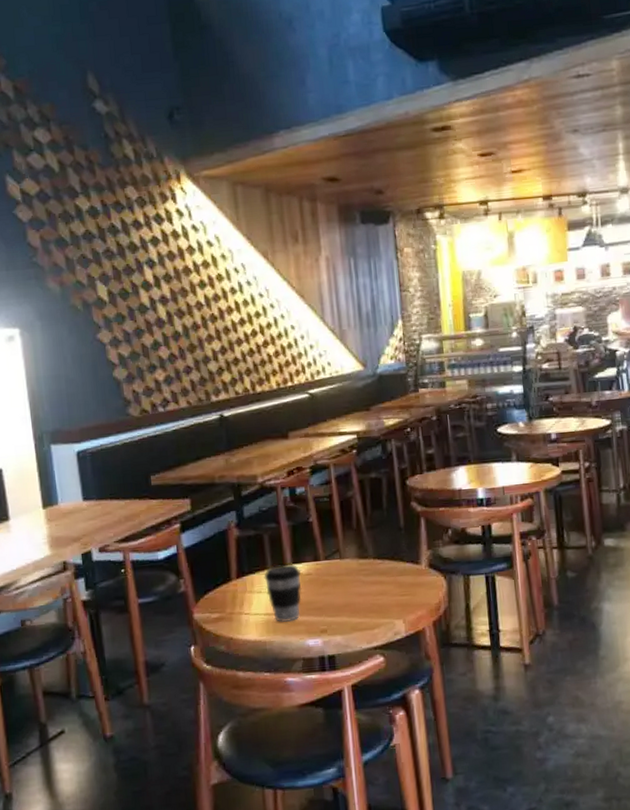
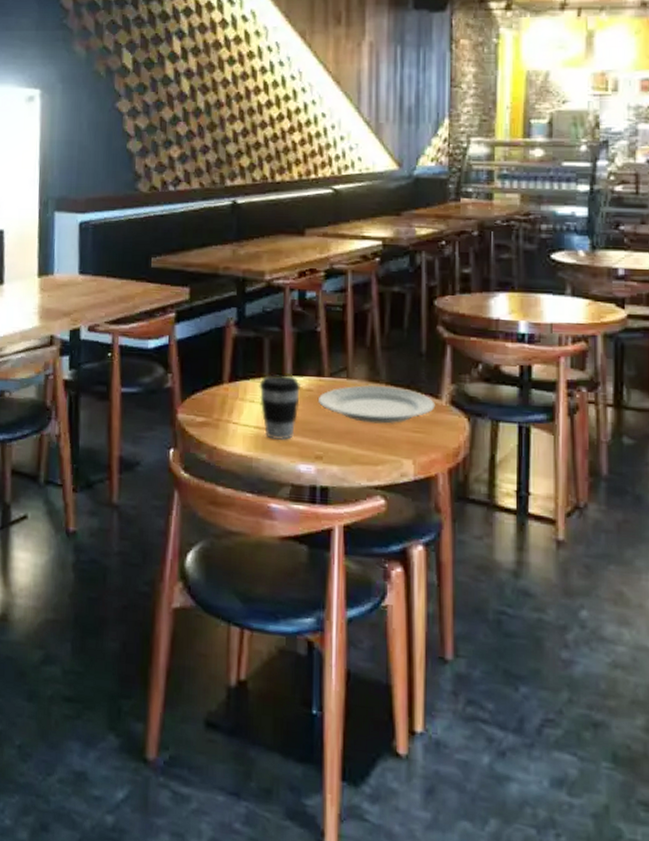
plate: none [317,560,417,594] -> present [317,384,436,424]

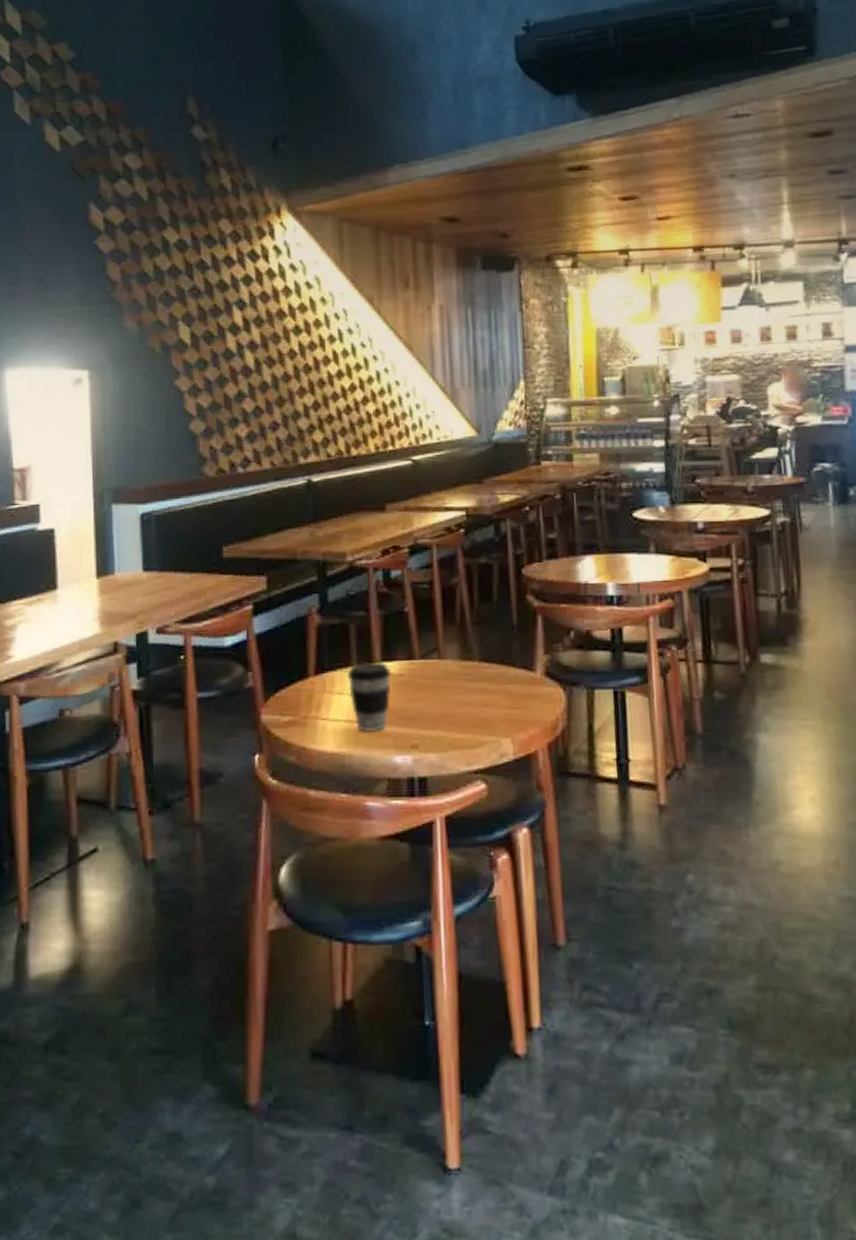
plate: present [317,384,436,424] -> none [410,663,530,704]

